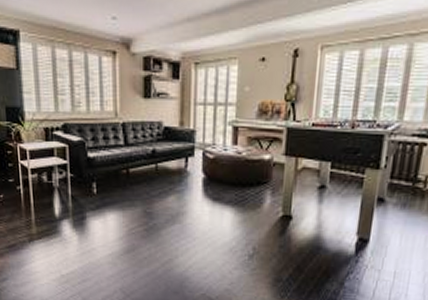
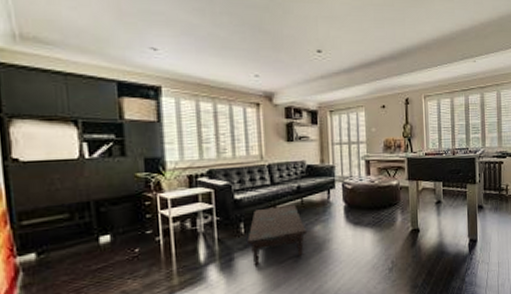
coffee table: none [99,170,159,228] -> present [247,205,306,266]

